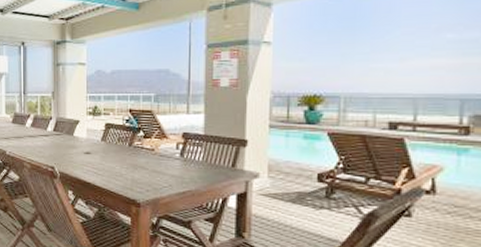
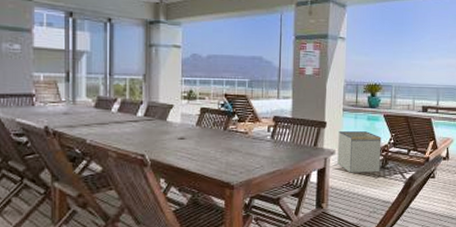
storage bin: none [262,151,325,203] -> present [337,131,382,173]

